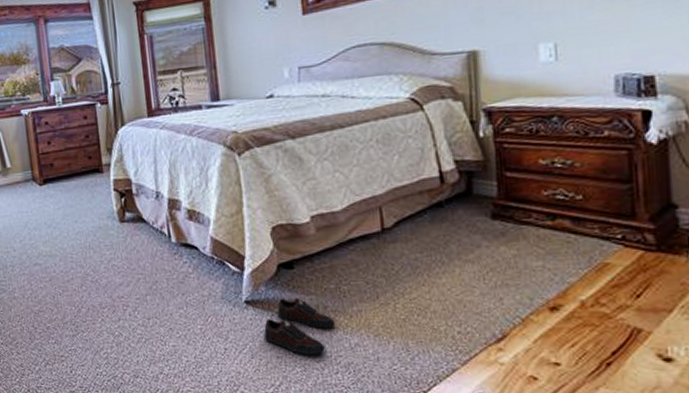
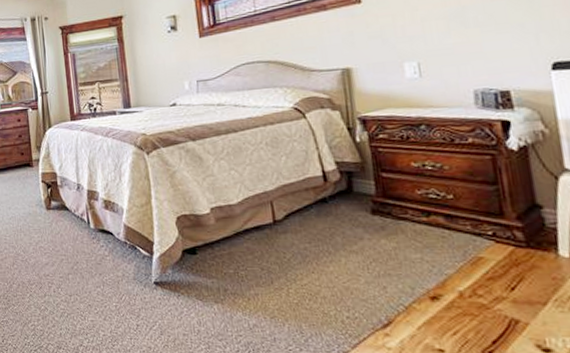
shoe: present [264,297,336,356] -> none [171,280,235,334]

